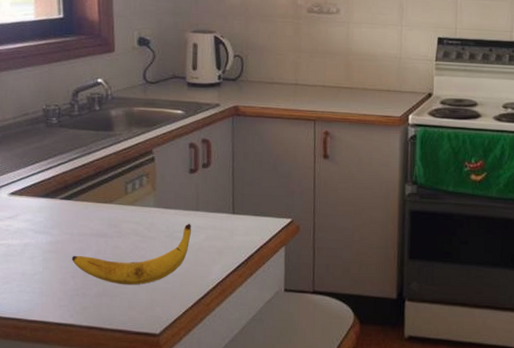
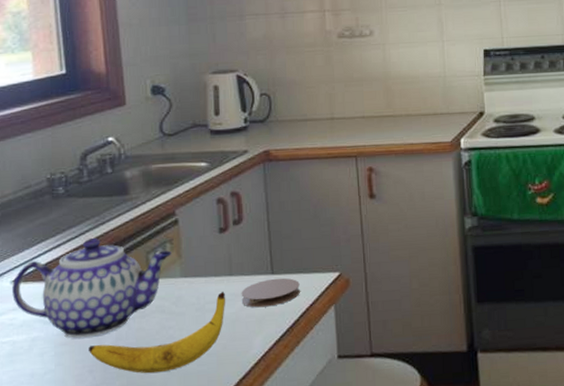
teapot: none [9,164,147,249] -> present [12,237,172,338]
coaster: none [205,217,256,241] -> present [241,277,300,308]

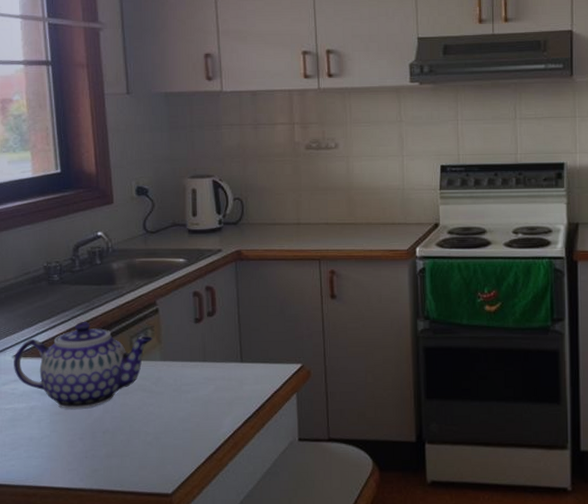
banana: present [89,291,226,374] -> none [79,375,200,444]
coaster: present [241,277,300,308] -> none [213,366,266,392]

